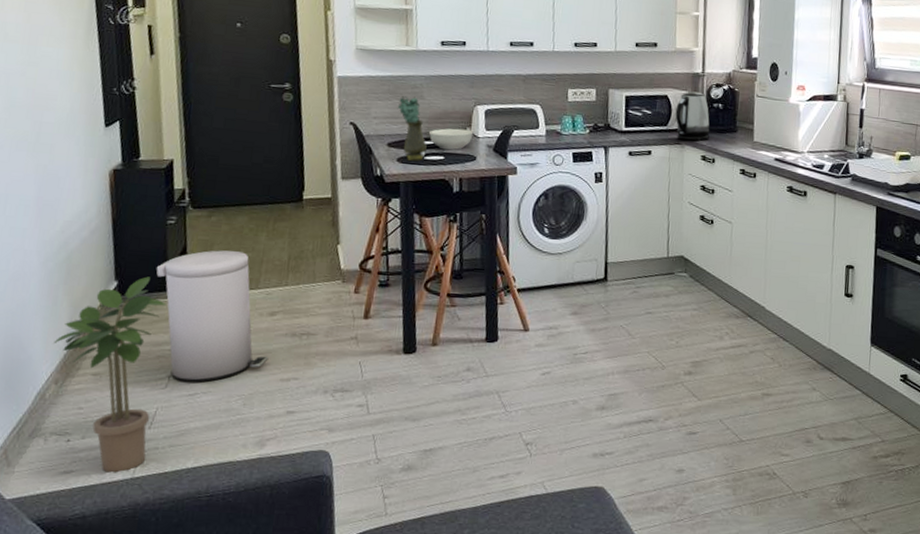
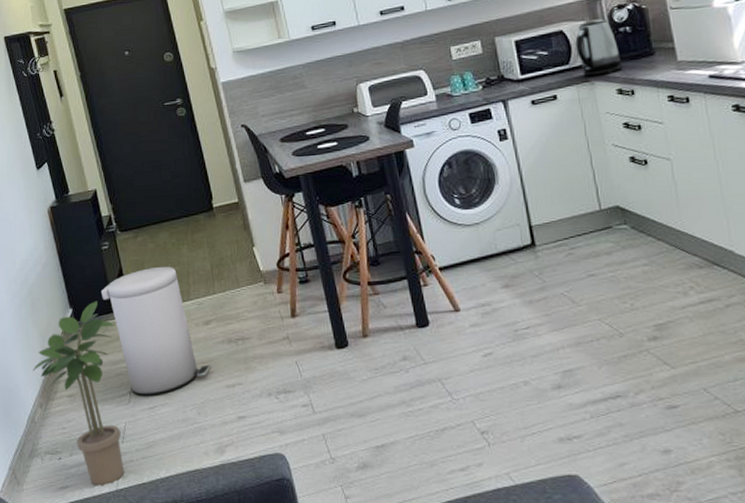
vase: present [397,95,427,162] -> none [282,87,319,154]
bowl: present [428,128,474,150] -> none [317,110,362,136]

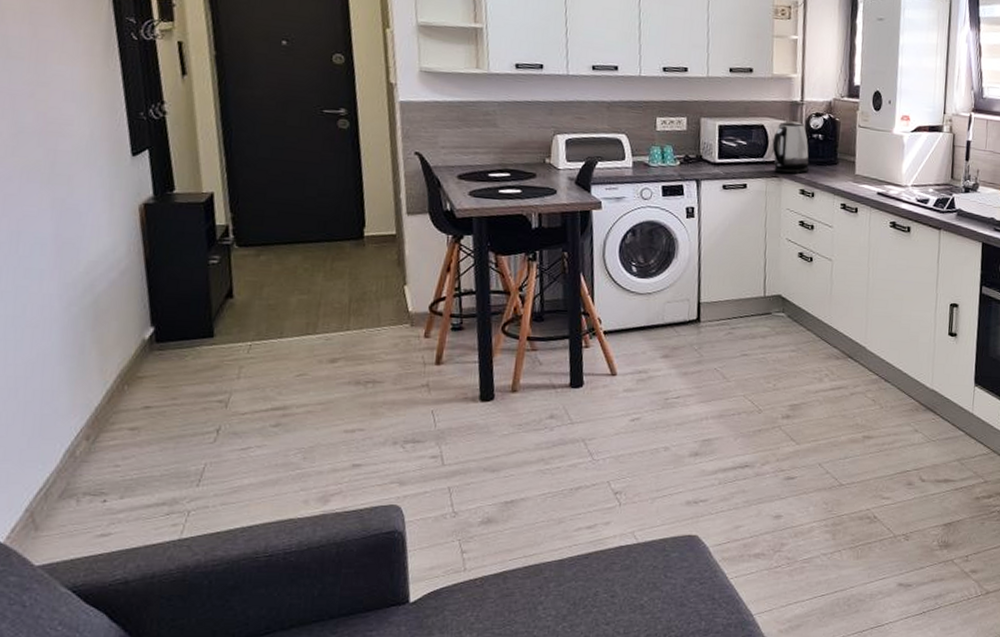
potted plant: present [32,301,125,486] -> none [82,322,212,535]
pedal bin: present [100,266,212,397] -> none [198,292,330,437]

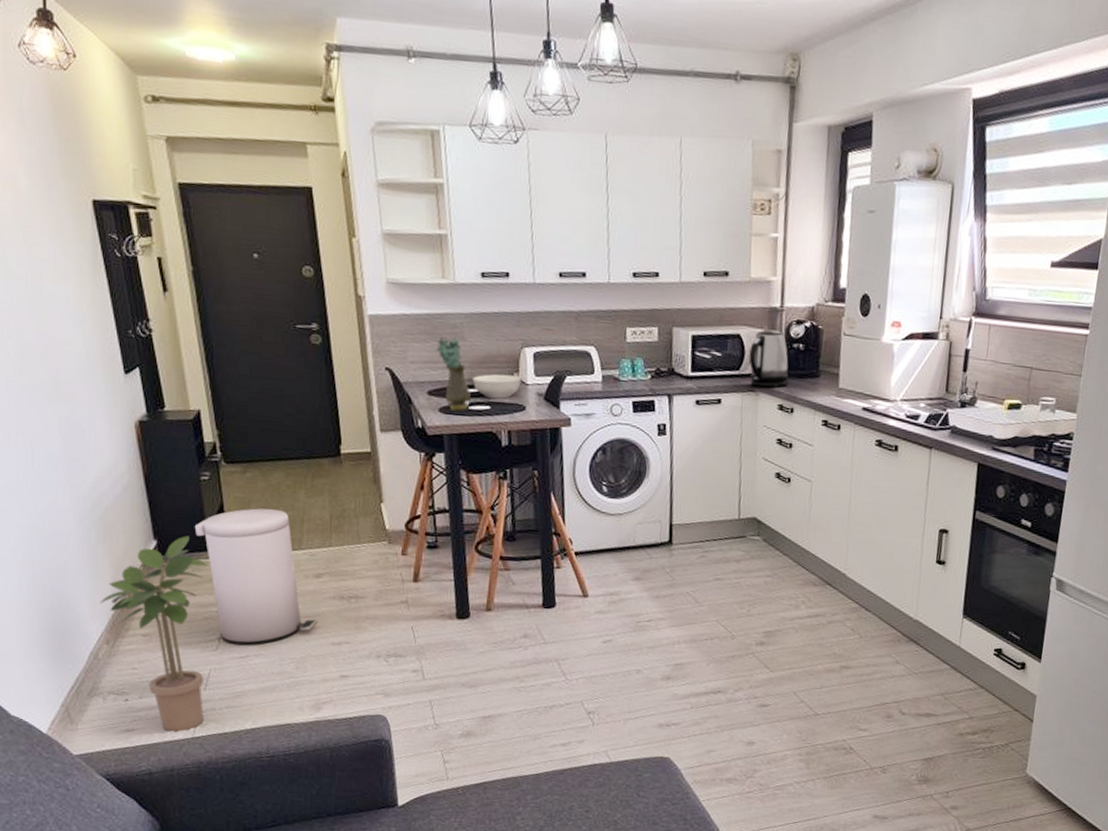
potted plant: none [82,322,212,535] -> present [100,536,209,732]
pedal bin: none [198,292,330,437] -> present [194,508,318,646]
vase: none [468,122,502,196] -> present [436,336,471,413]
bowl: none [503,159,553,183] -> present [472,374,522,399]

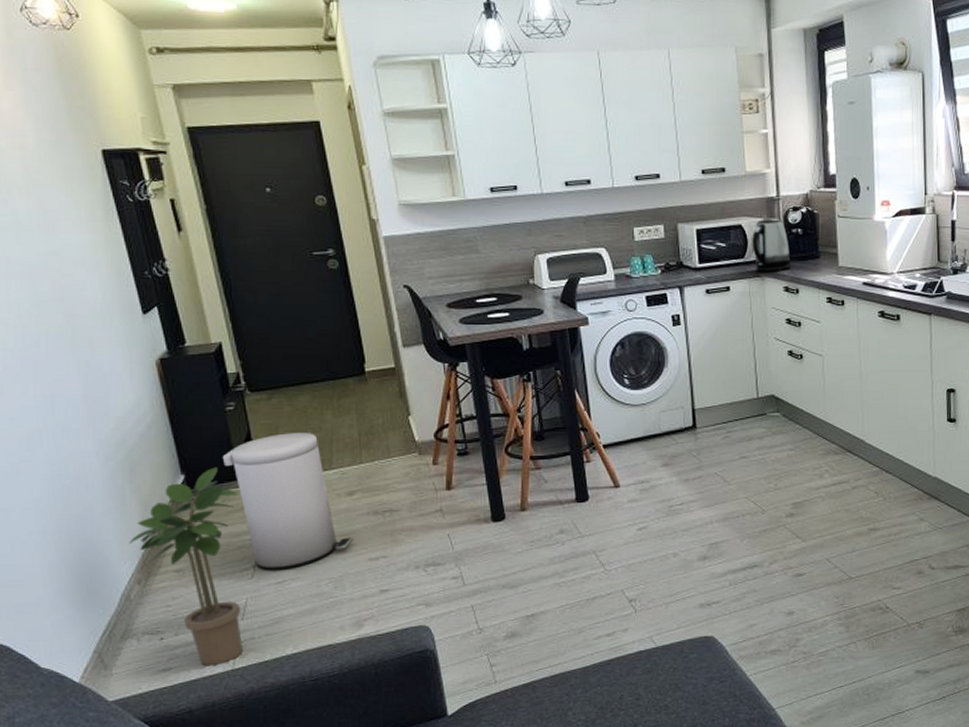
vase: present [436,336,471,413] -> none [452,250,489,322]
bowl: present [472,374,522,399] -> none [489,281,537,306]

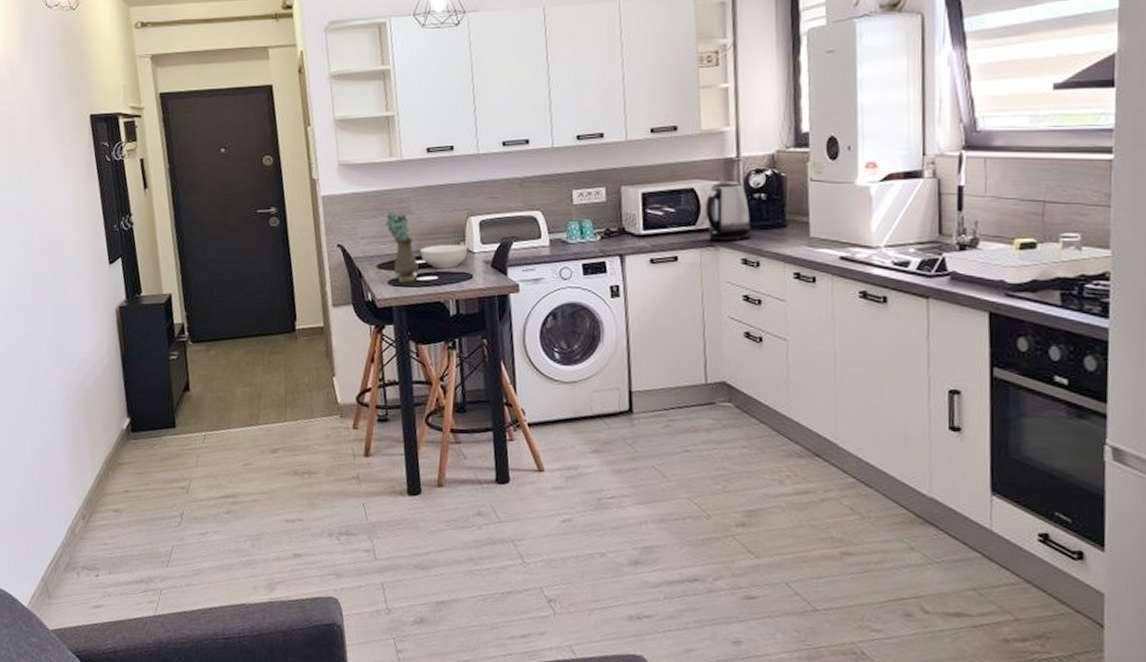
potted plant: present [129,467,244,667] -> none [79,413,175,610]
pedal bin: present [222,432,354,571] -> none [163,385,273,523]
vase: none [452,250,489,322] -> present [385,211,418,284]
bowl: none [489,281,537,306] -> present [419,244,468,269]

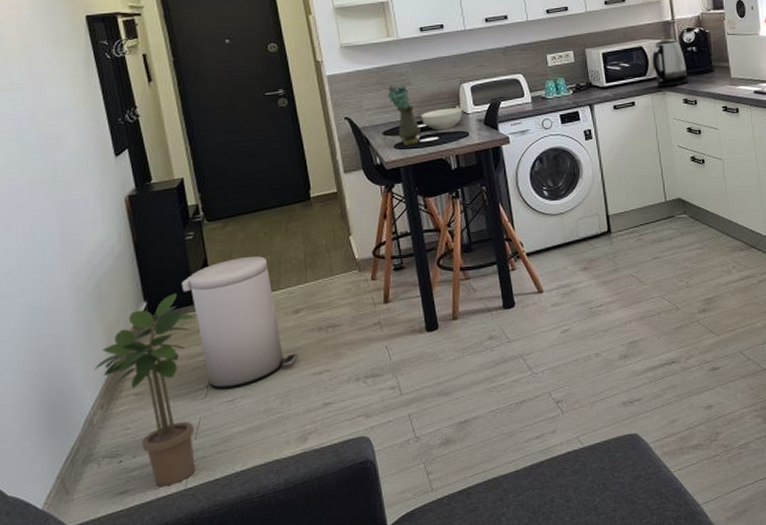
potted plant: none [79,413,175,610] -> present [94,293,196,487]
pedal bin: none [163,385,273,523] -> present [181,256,299,390]

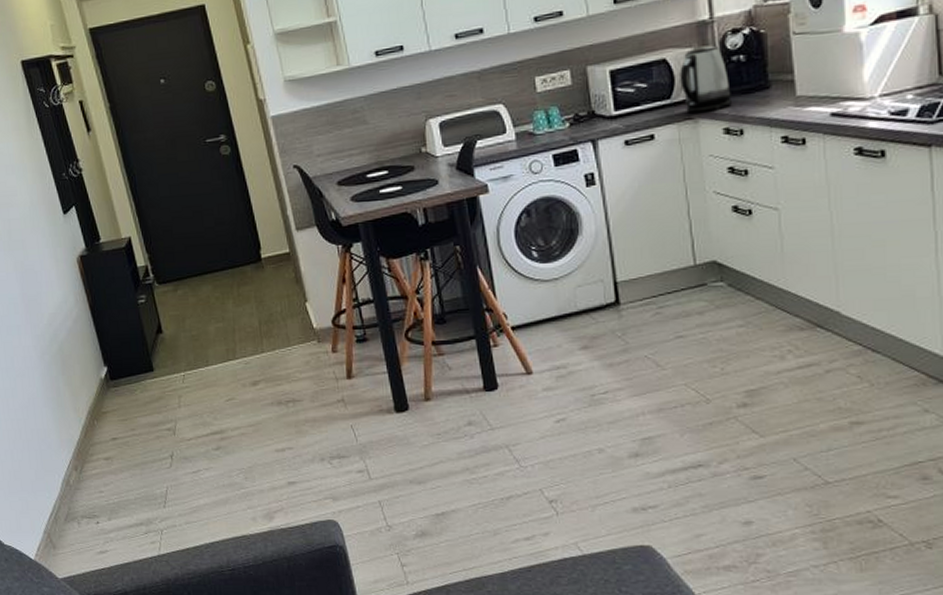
potted plant: present [94,293,196,487] -> none [65,359,168,551]
pedal bin: present [181,256,299,390] -> none [137,322,260,461]
vase: present [387,83,421,147] -> none [340,122,381,199]
bowl: present [420,107,463,131] -> none [379,149,431,179]

